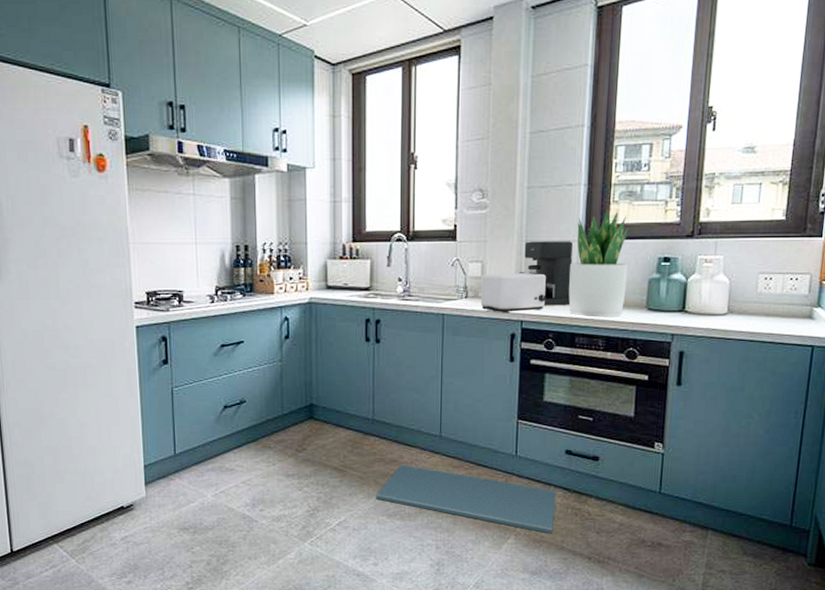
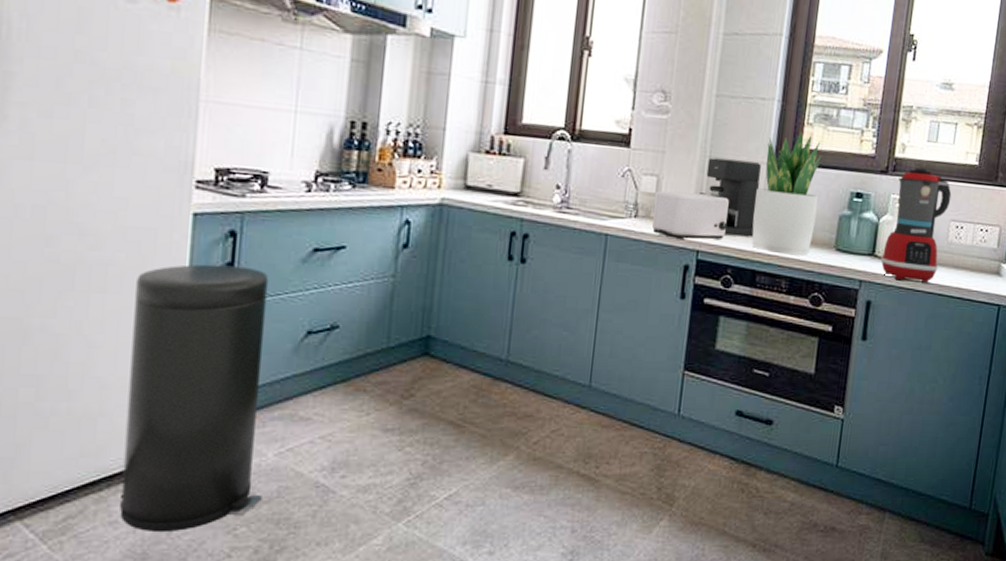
pedal bin: none [105,362,207,550] -> present [120,264,269,531]
door mat: present [375,464,556,534] -> none [500,420,722,515]
blender: none [691,229,759,332] -> present [881,167,952,284]

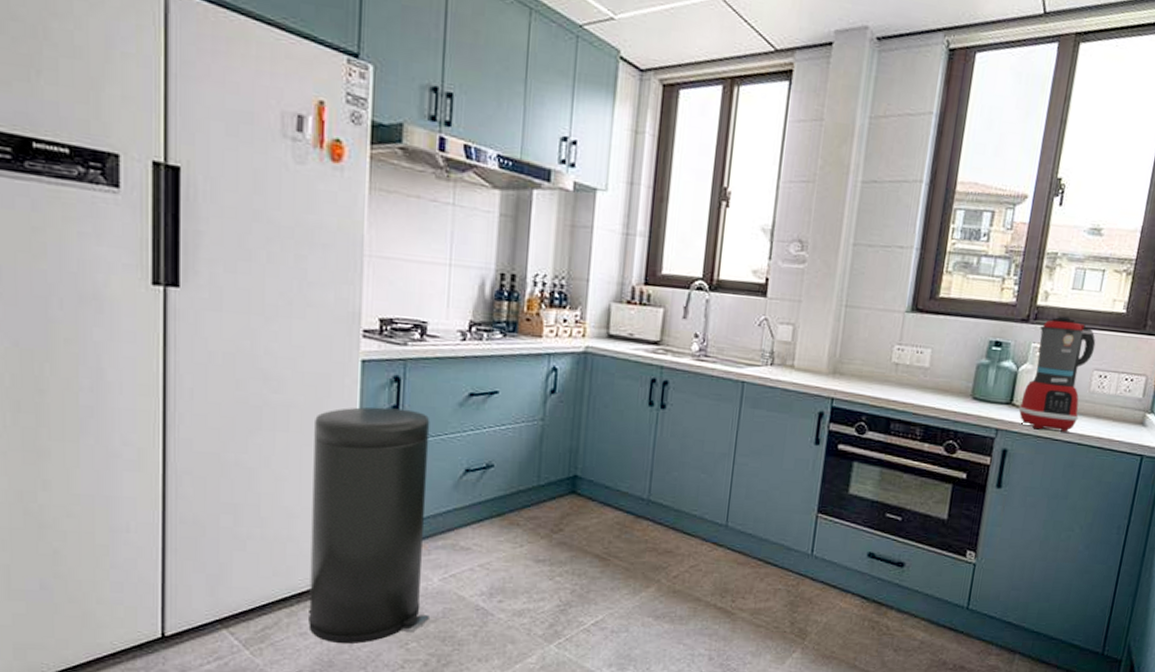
toaster: present [652,190,729,241] -> none [788,339,865,388]
coffee maker: present [698,157,761,237] -> none [834,306,898,386]
planter: present [751,132,822,256] -> none [886,280,961,404]

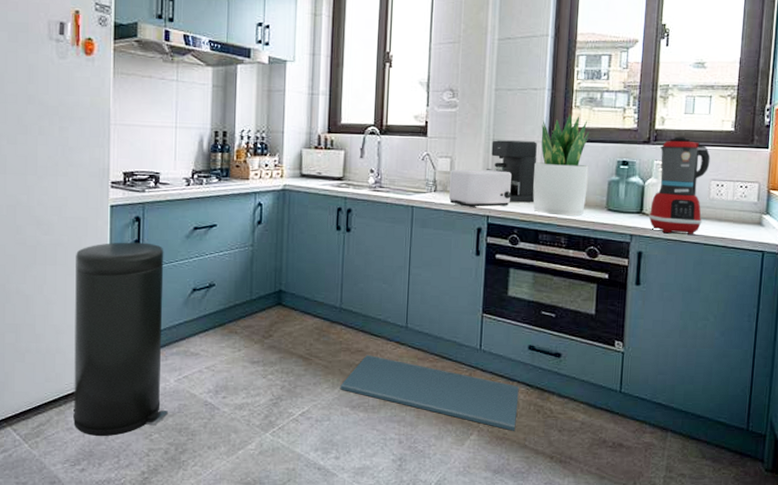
door mat: none [642,556,854,649] -> present [340,354,519,431]
toaster: none [788,339,865,388] -> present [449,169,512,207]
coffee maker: none [834,306,898,386] -> present [485,140,537,203]
planter: none [886,280,961,404] -> present [533,114,590,217]

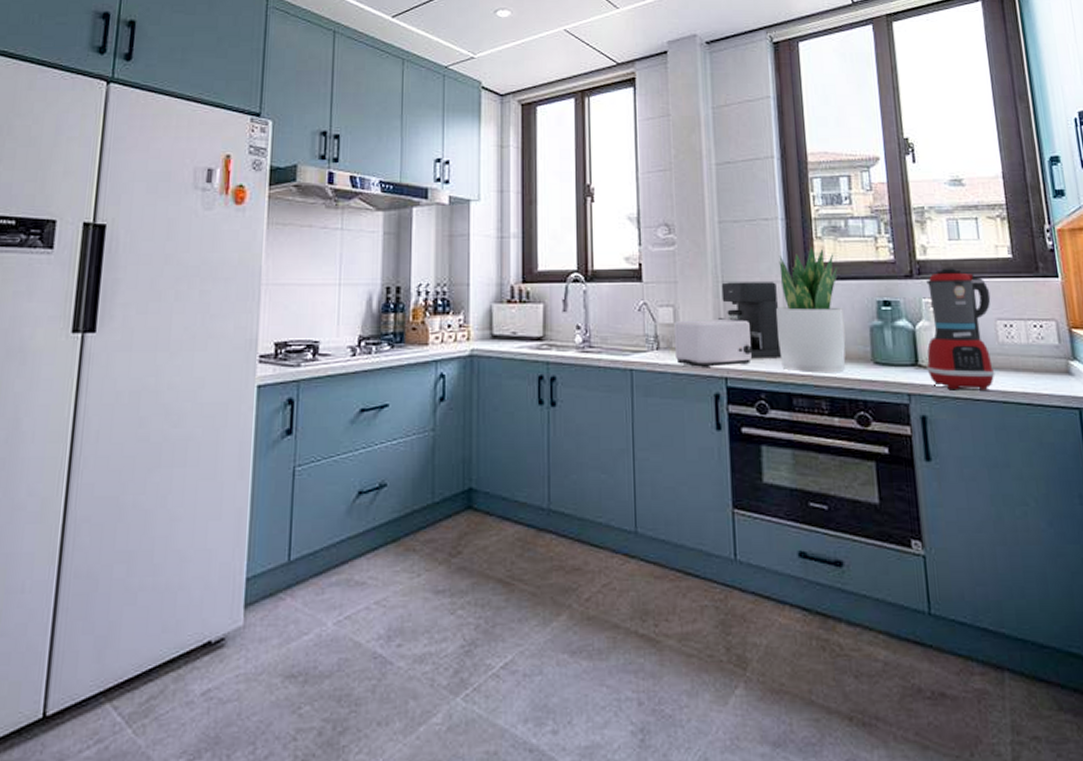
pedal bin: present [73,242,168,436] -> none [195,432,324,712]
door mat: present [340,354,519,431] -> none [553,573,796,680]

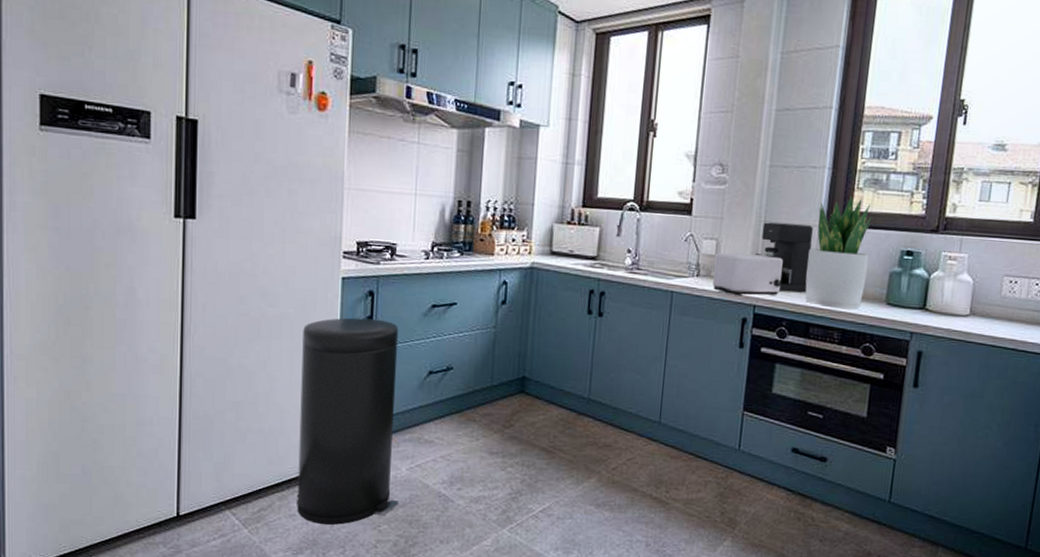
pedal bin: none [195,432,324,712] -> present [297,317,399,525]
blender: present [926,268,995,392] -> none [932,226,1005,336]

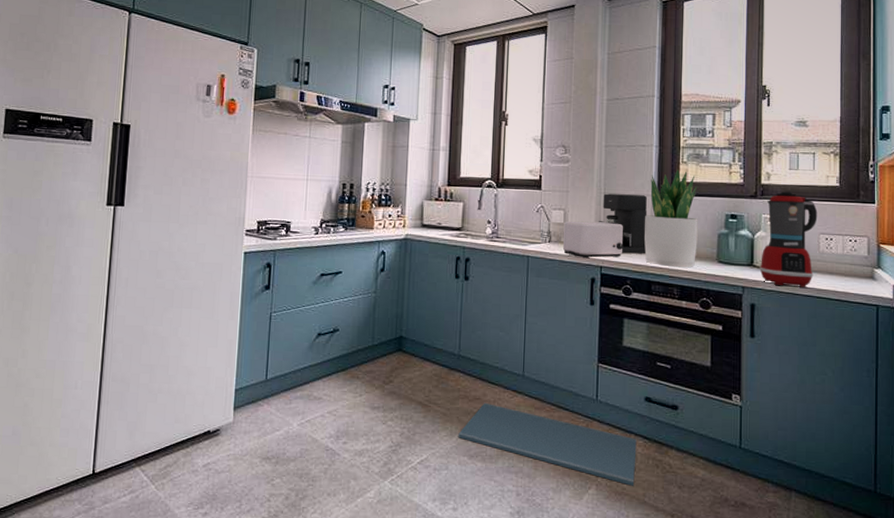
pedal bin: present [297,317,399,525] -> none [199,287,292,479]
door mat: none [584,450,780,539] -> present [458,402,637,486]
blender: none [932,226,1005,336] -> present [759,191,818,289]

